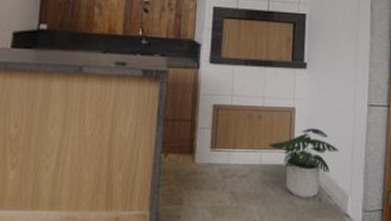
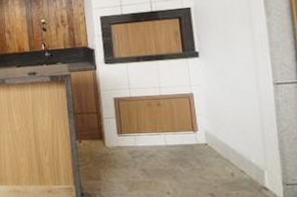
potted plant: present [268,128,339,198] -> none [171,110,247,173]

